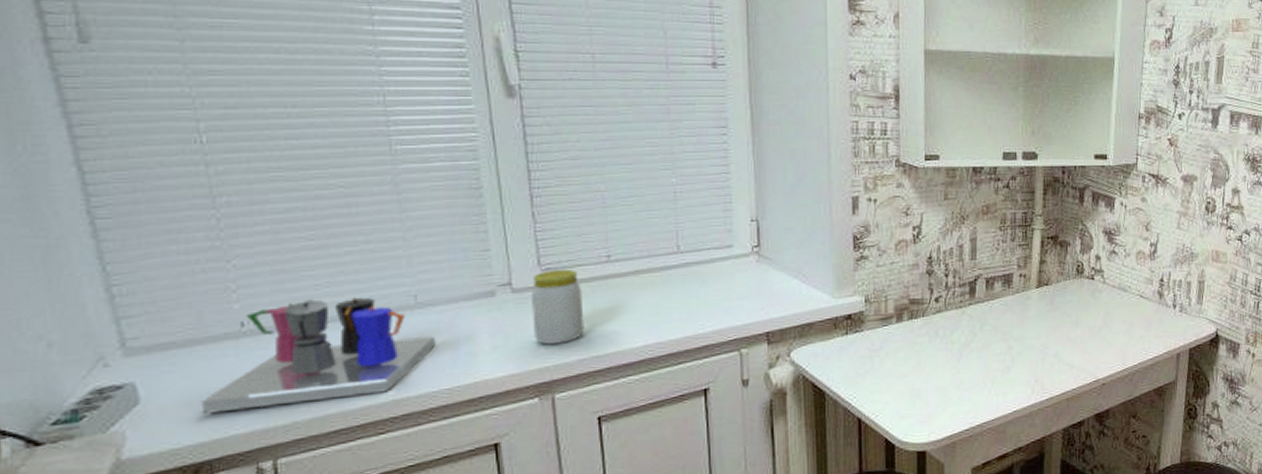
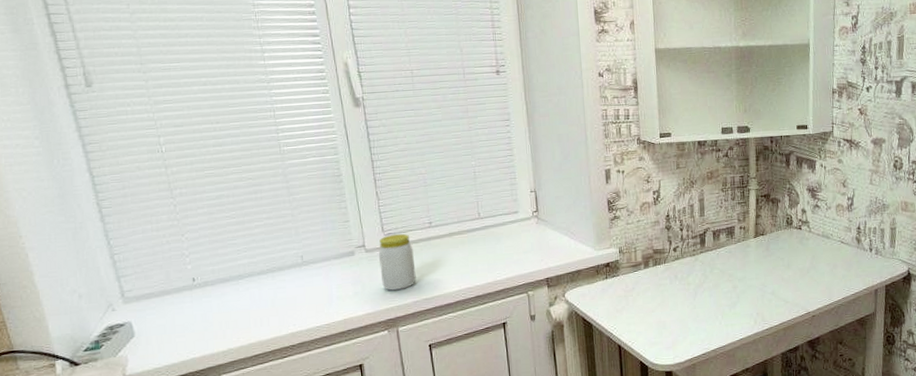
coffee maker: present [200,297,435,414] -> none [171,258,317,343]

